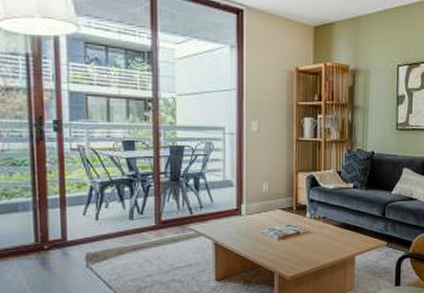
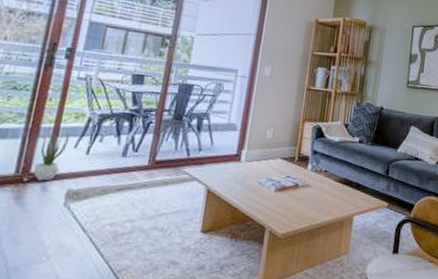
potted plant: none [51,201,76,248] -> present [33,132,69,181]

